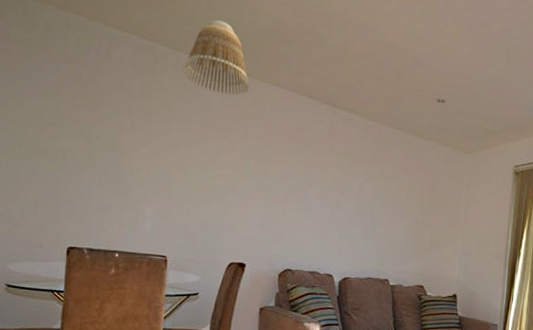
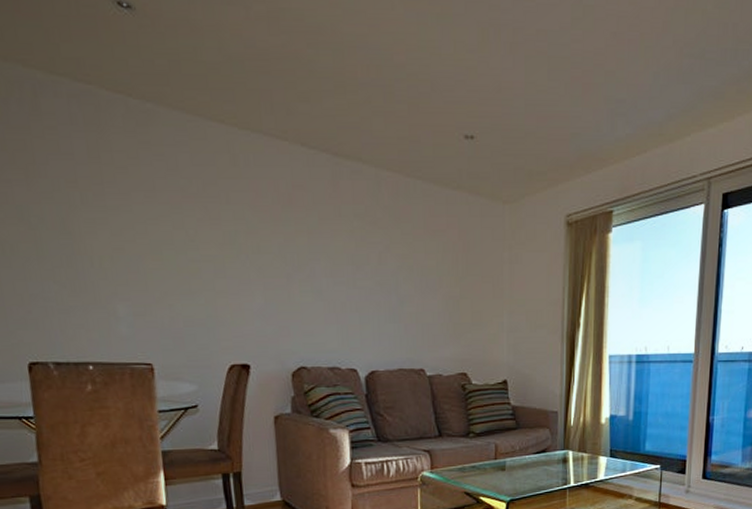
lamp shade: present [182,20,249,95] -> none [135,49,225,150]

